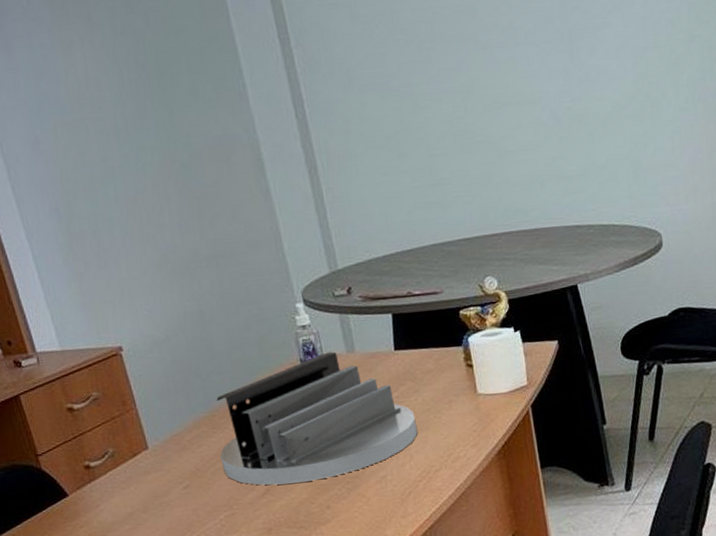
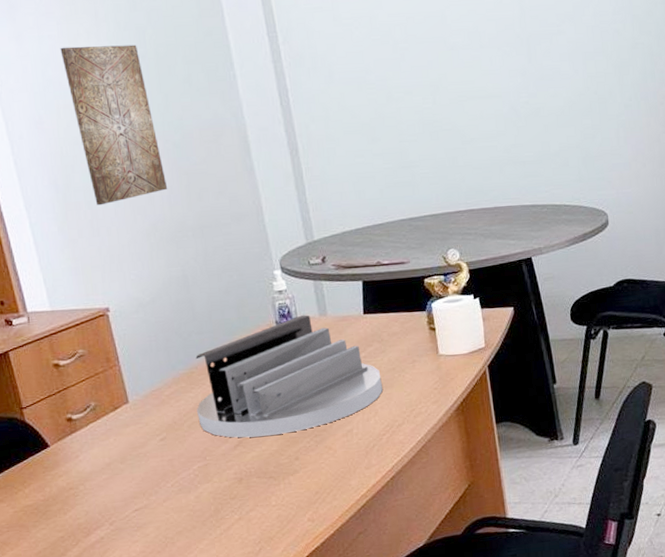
wall art: none [53,52,178,235] -> present [60,44,168,206]

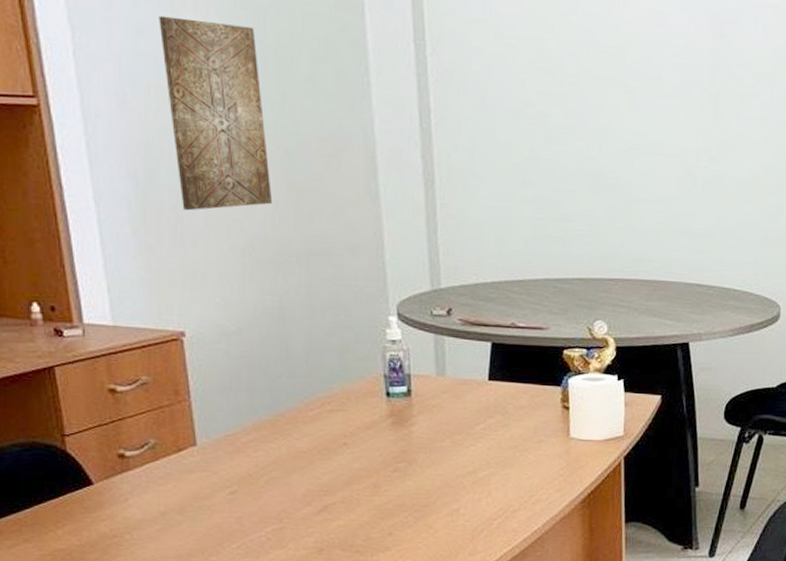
desk organizer: present [195,315,384,438] -> none [278,371,501,504]

